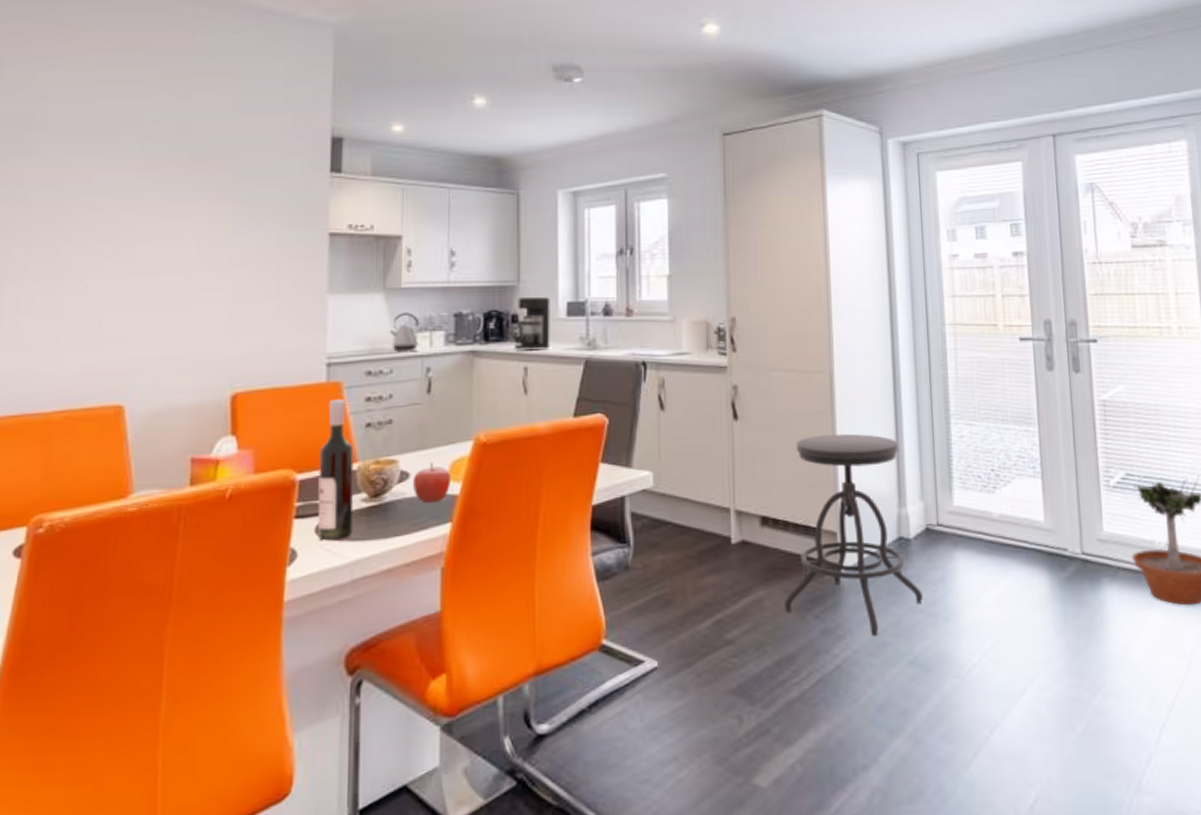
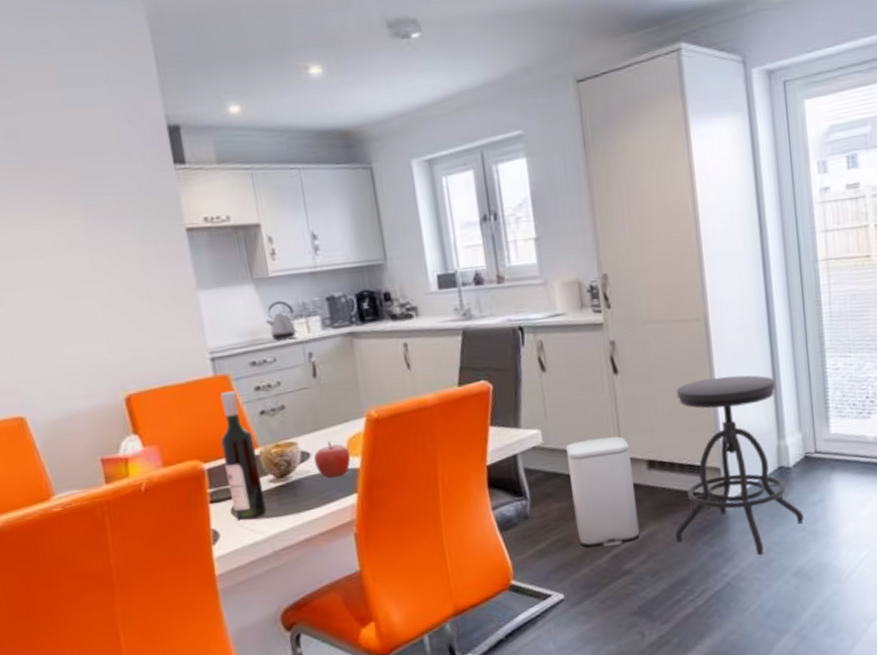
coffee maker: present [514,297,550,351] -> none [387,272,427,327]
pedal bin: none [676,486,747,611] -> present [565,436,640,548]

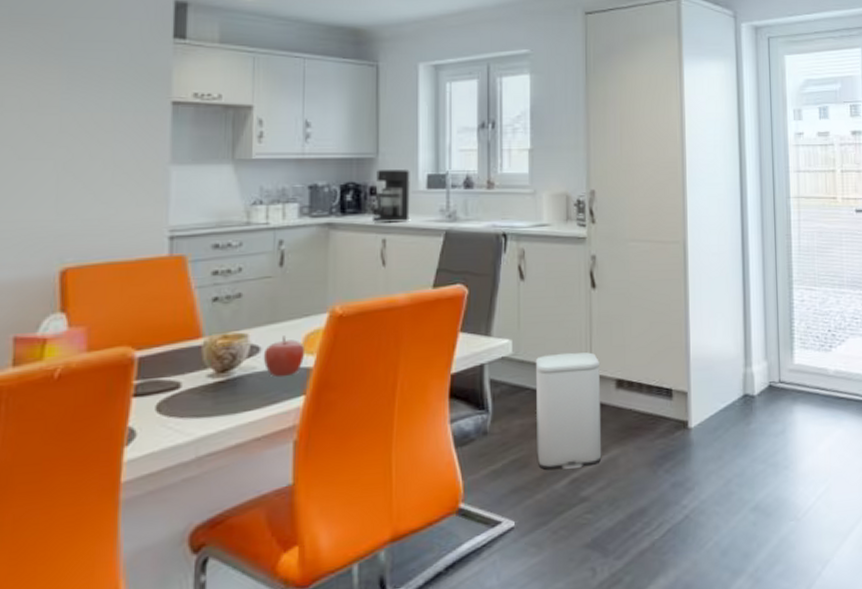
bottle: present [220,390,267,521] -> none [158,272,199,419]
kettle: present [265,301,299,340] -> none [238,184,273,224]
coffee maker: none [387,272,427,327] -> present [371,170,410,223]
stool: present [674,375,804,555] -> none [636,299,765,486]

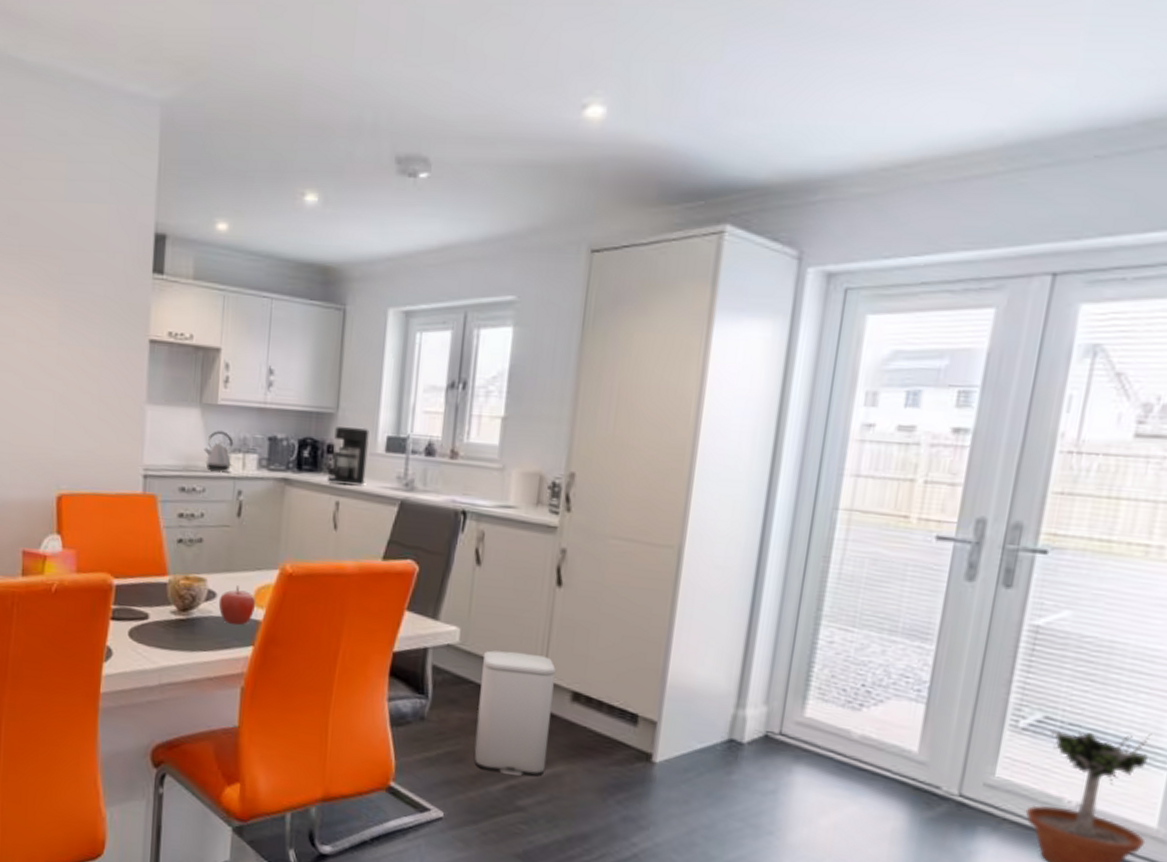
kettle: none [238,184,273,224] -> present [203,431,234,471]

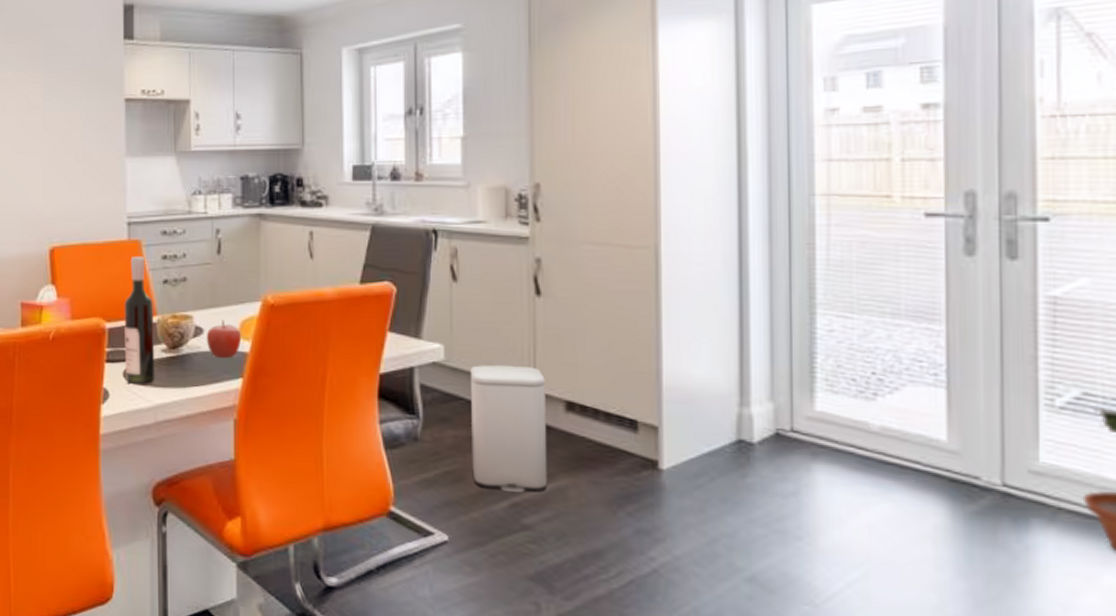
bottle: none [131,511,166,646] -> present [124,256,155,385]
kettle: present [203,431,234,471] -> none [181,175,210,212]
coffee maker: present [327,427,369,485] -> none [299,161,336,215]

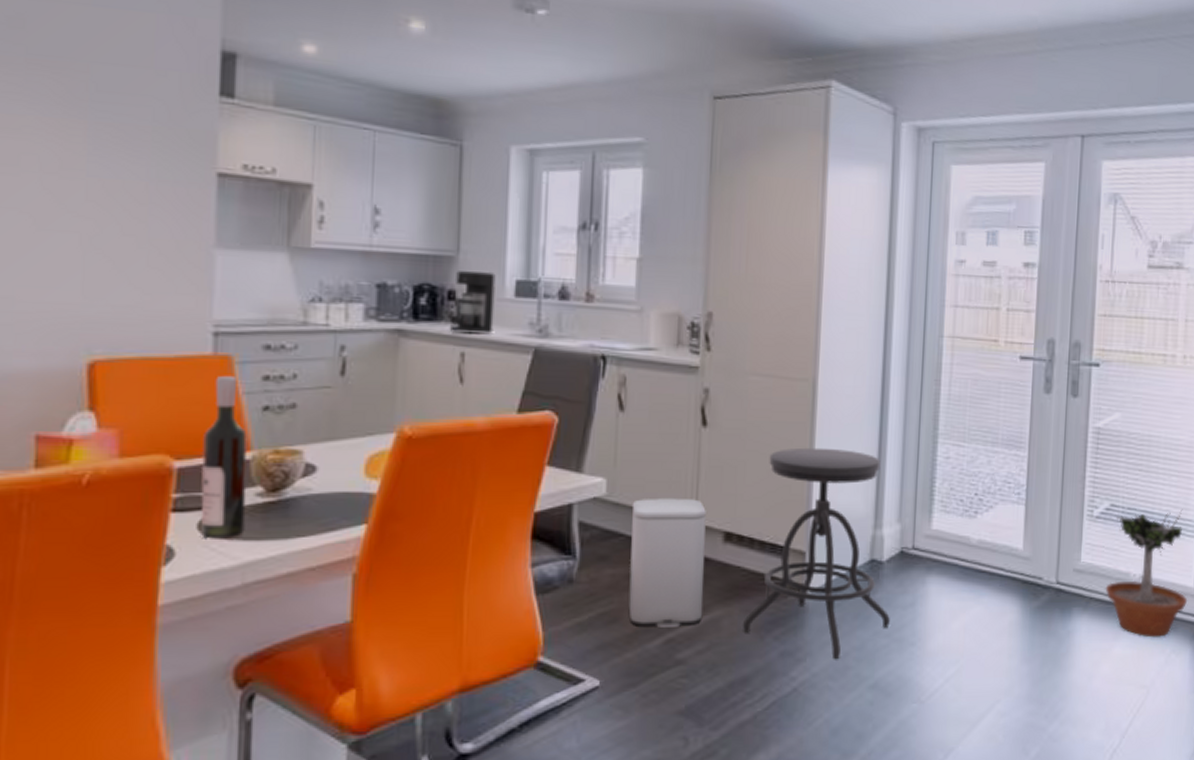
fruit: present [206,320,241,359] -> none [319,455,367,502]
coffee maker: none [299,161,336,215] -> present [449,271,496,334]
stool: none [590,317,767,544] -> present [742,447,890,659]

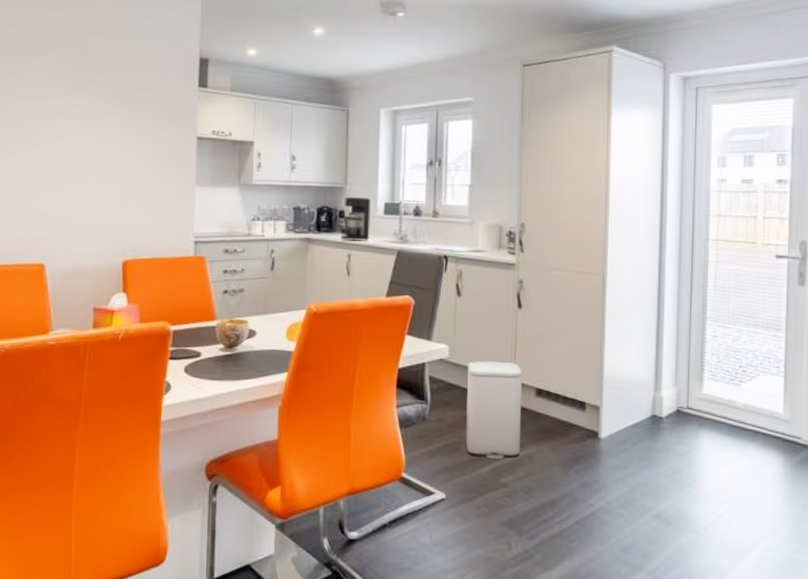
bottle: present [200,375,247,539] -> none [186,269,214,379]
stool: present [742,447,890,659] -> none [550,326,669,492]

